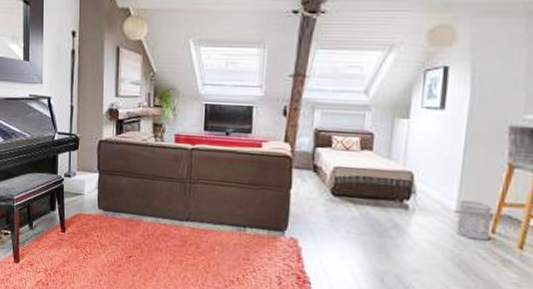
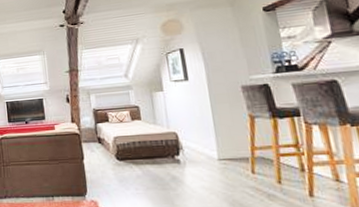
wastebasket: present [456,200,492,241] -> none [219,148,251,181]

